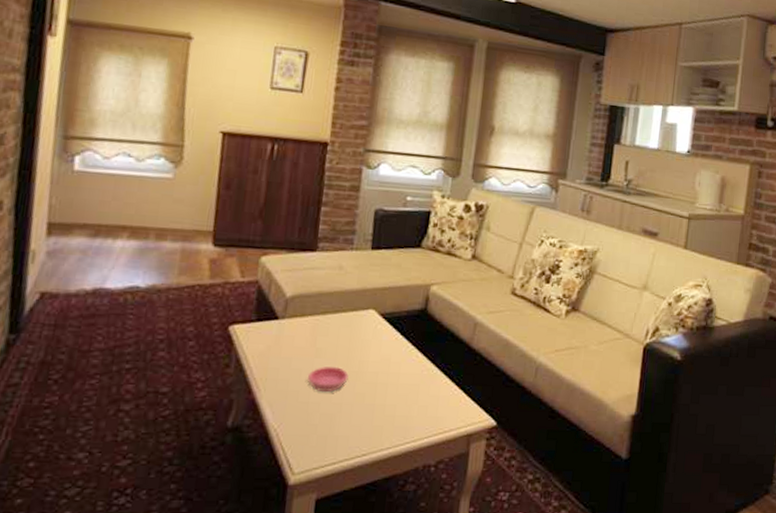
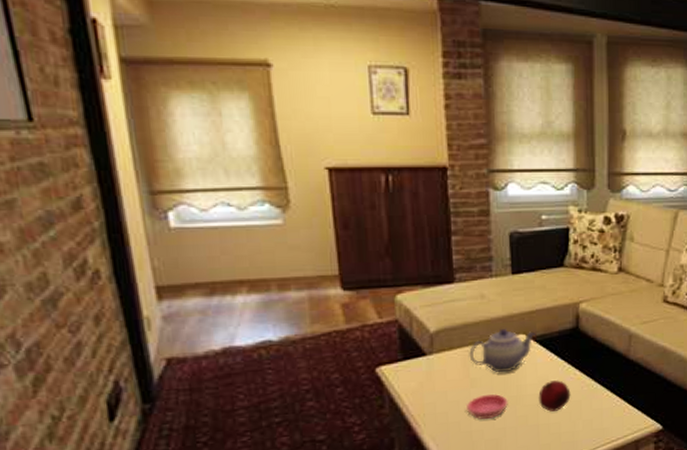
teapot: none [318,302,385,346] -> present [469,329,535,373]
fruit: none [378,360,411,392] -> present [538,380,571,412]

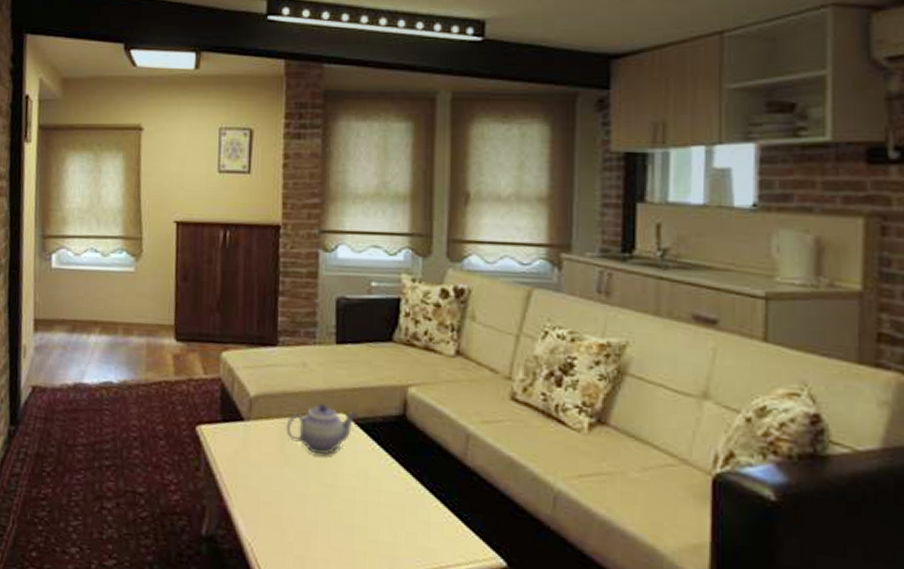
saucer: present [465,393,508,420] -> none [278,477,322,507]
fruit: present [538,380,571,412] -> none [356,474,393,513]

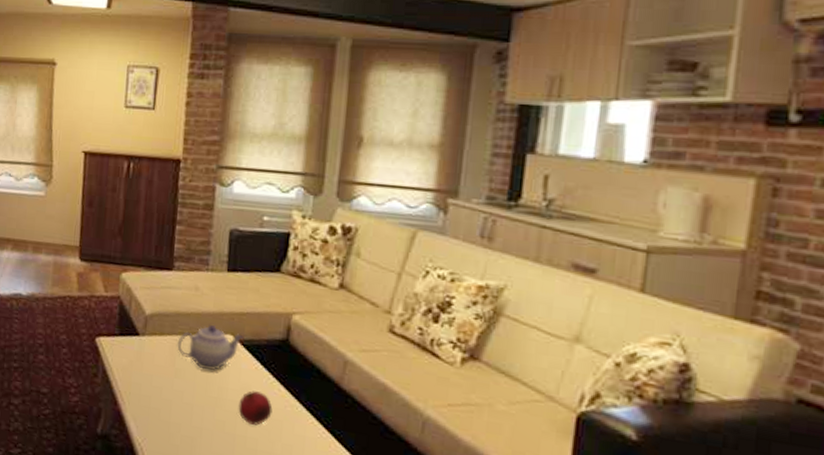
fruit: none [356,474,393,513] -> present [238,391,273,426]

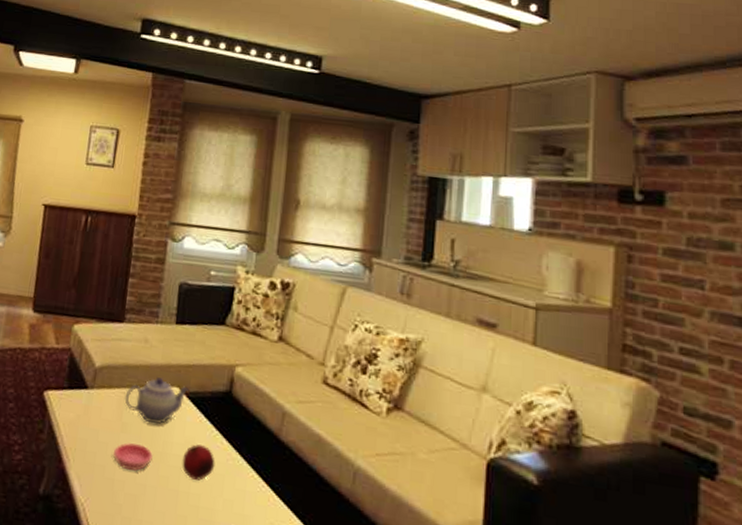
saucer: none [167,388,208,416] -> present [113,443,153,472]

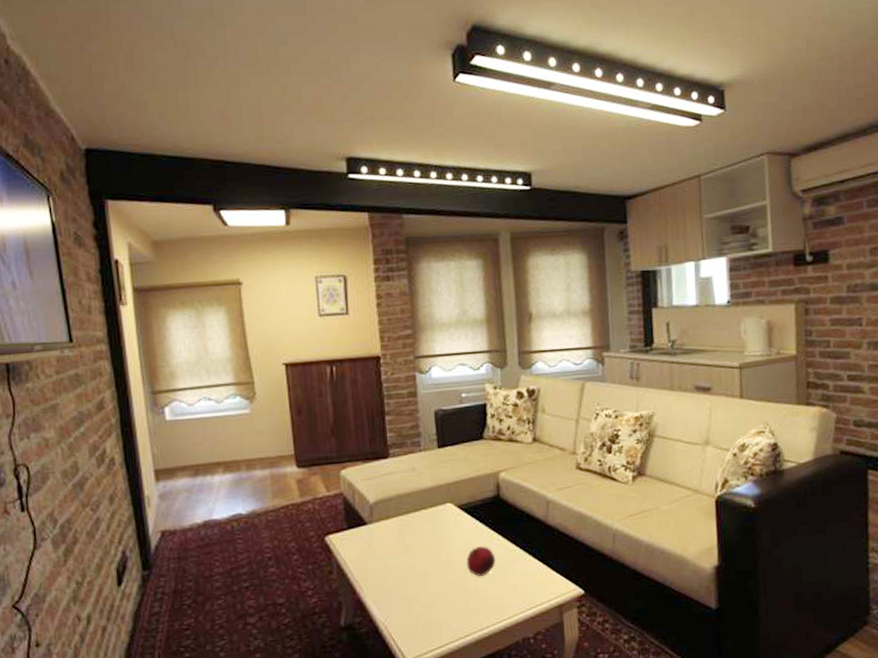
saucer: present [113,443,153,472] -> none [402,559,440,585]
teapot: present [124,377,189,424] -> none [403,498,461,540]

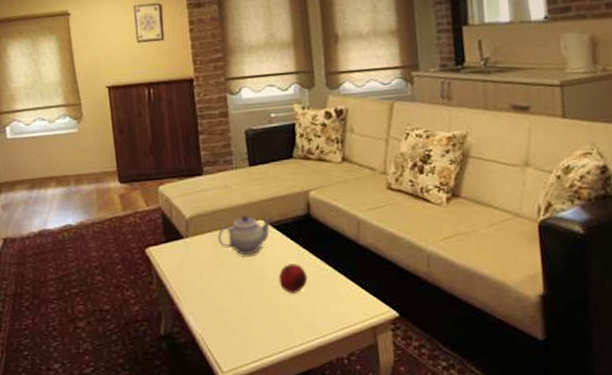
teapot: none [403,498,461,540] -> present [217,215,272,256]

